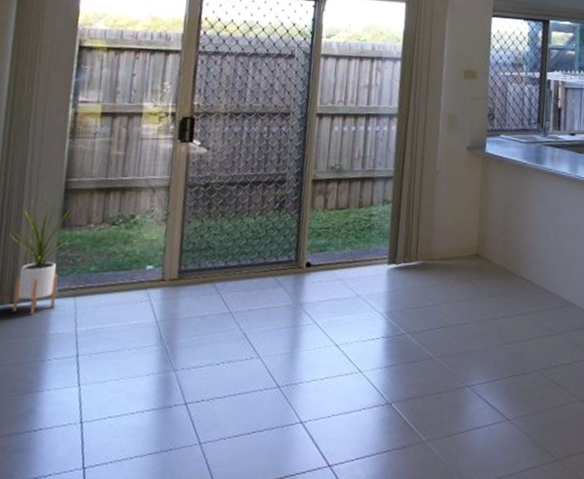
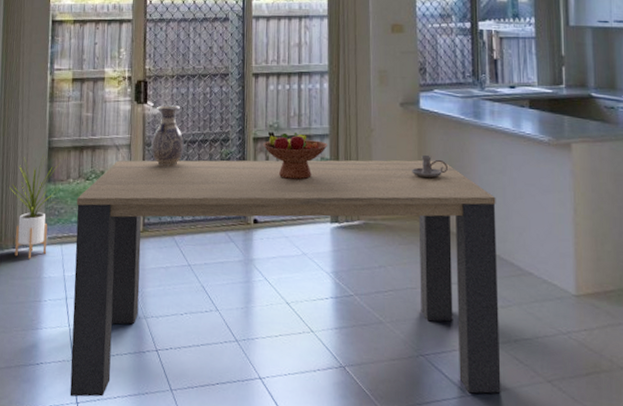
dining table: none [74,202,549,463] -> present [69,160,501,398]
vase: none [194,144,235,209] -> present [151,105,185,166]
fruit bowl: none [323,173,392,222] -> present [263,131,328,180]
candle holder: none [472,196,507,219] -> present [411,154,447,179]

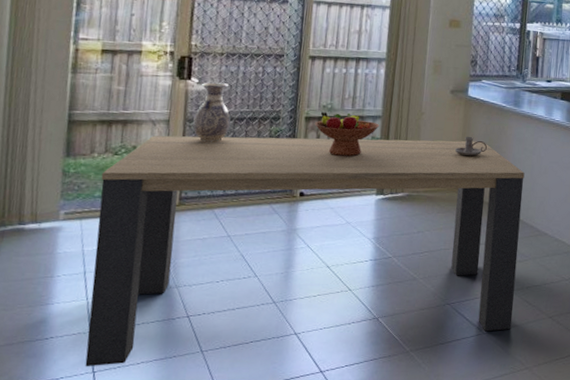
house plant: present [9,153,60,259] -> none [15,126,83,235]

